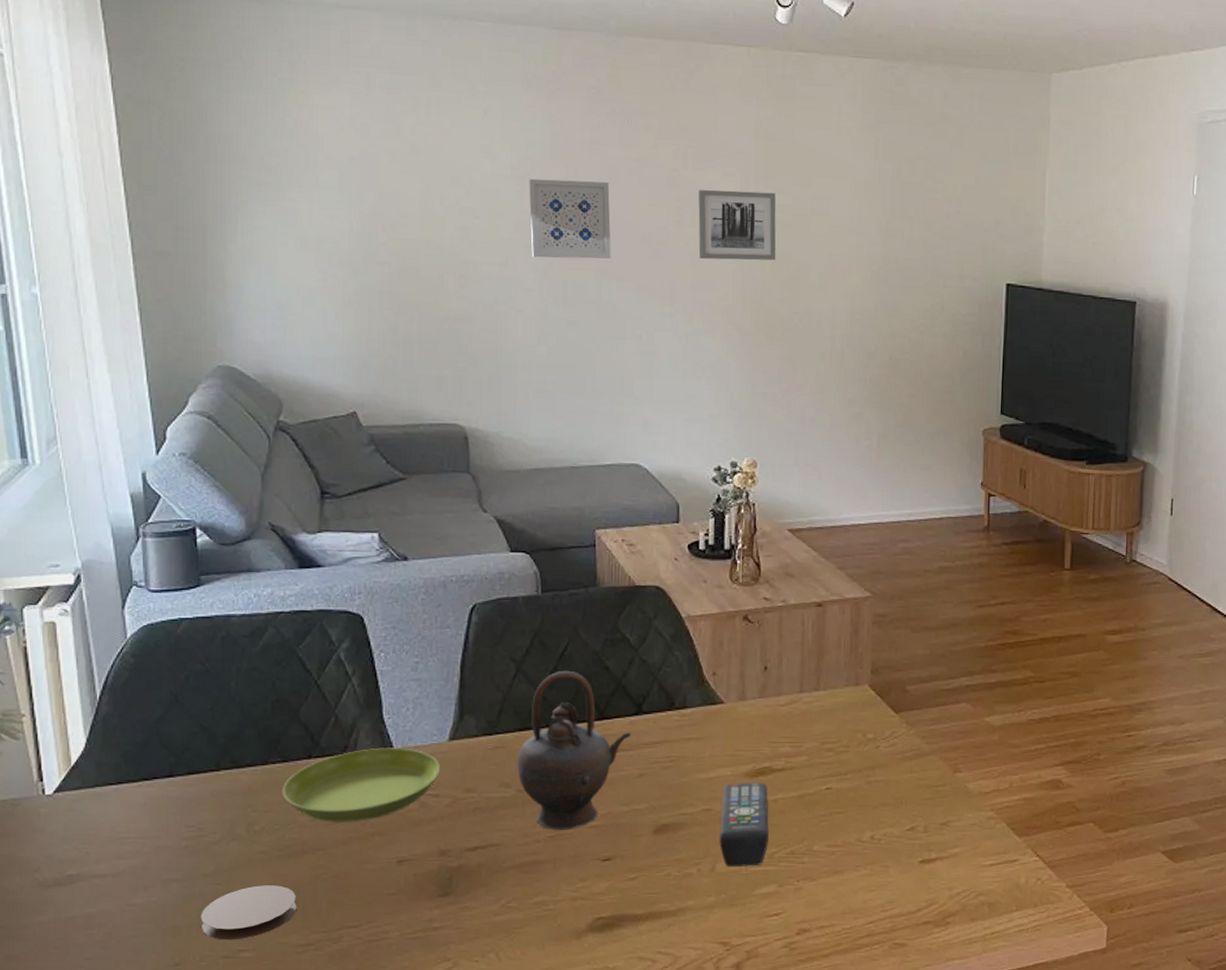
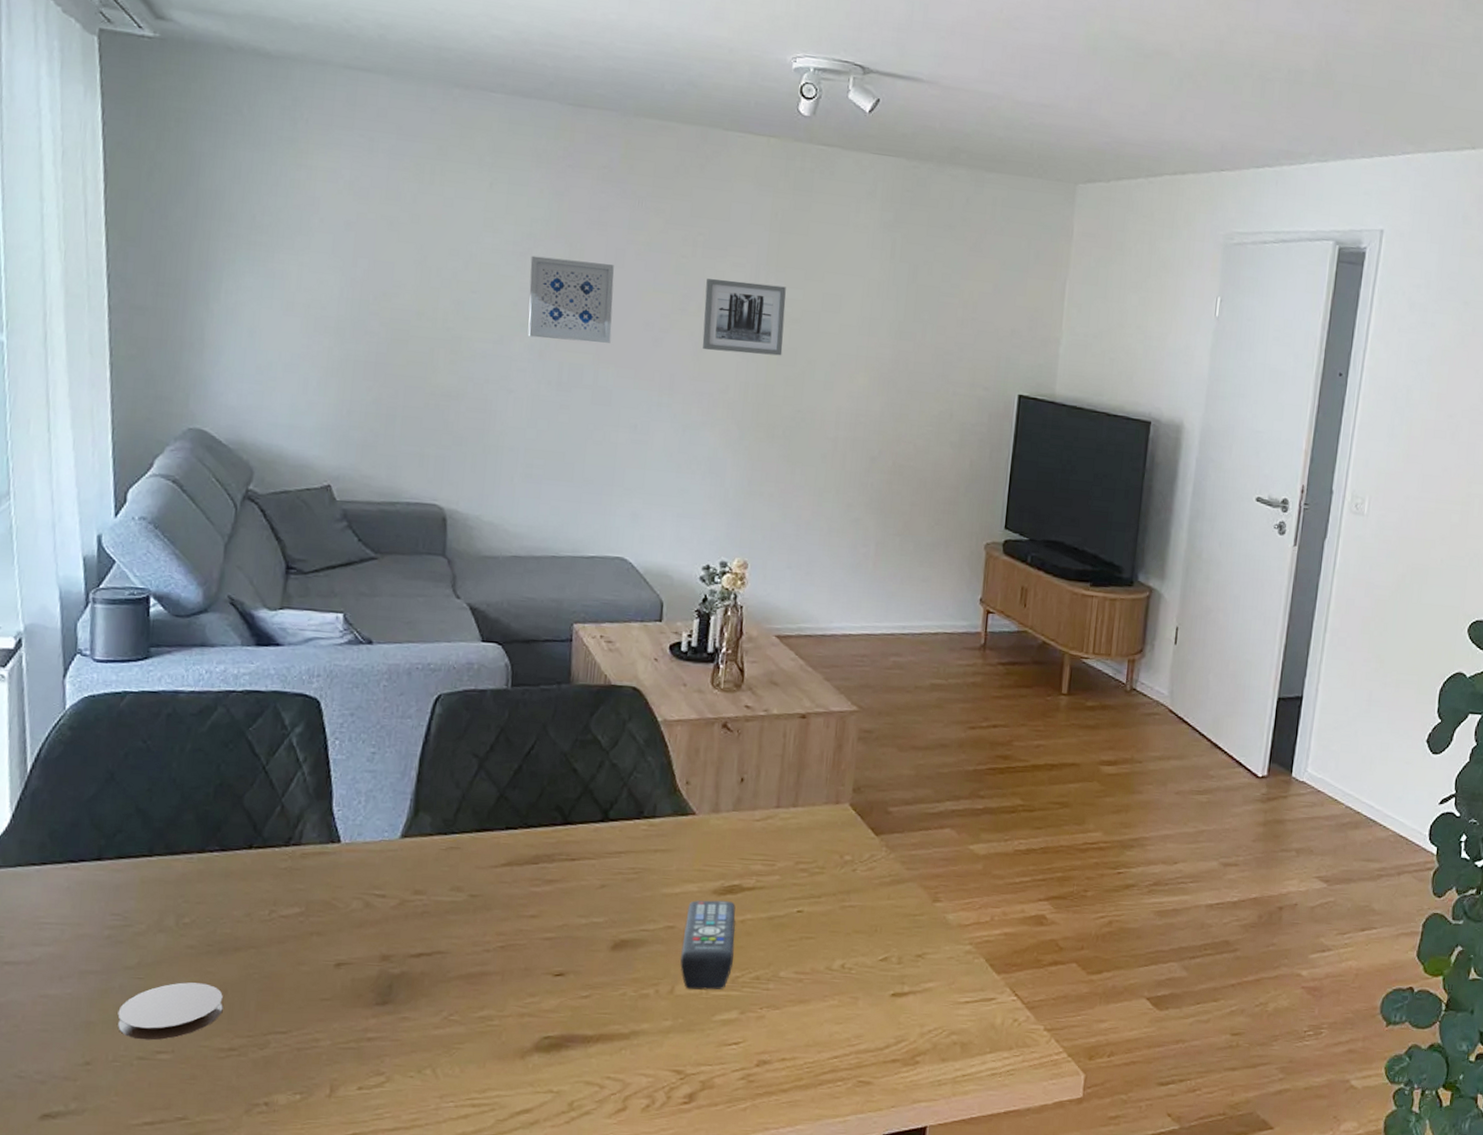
saucer: present [282,747,441,822] -> none [217,841,390,920]
teapot: present [516,670,631,831] -> none [471,770,595,941]

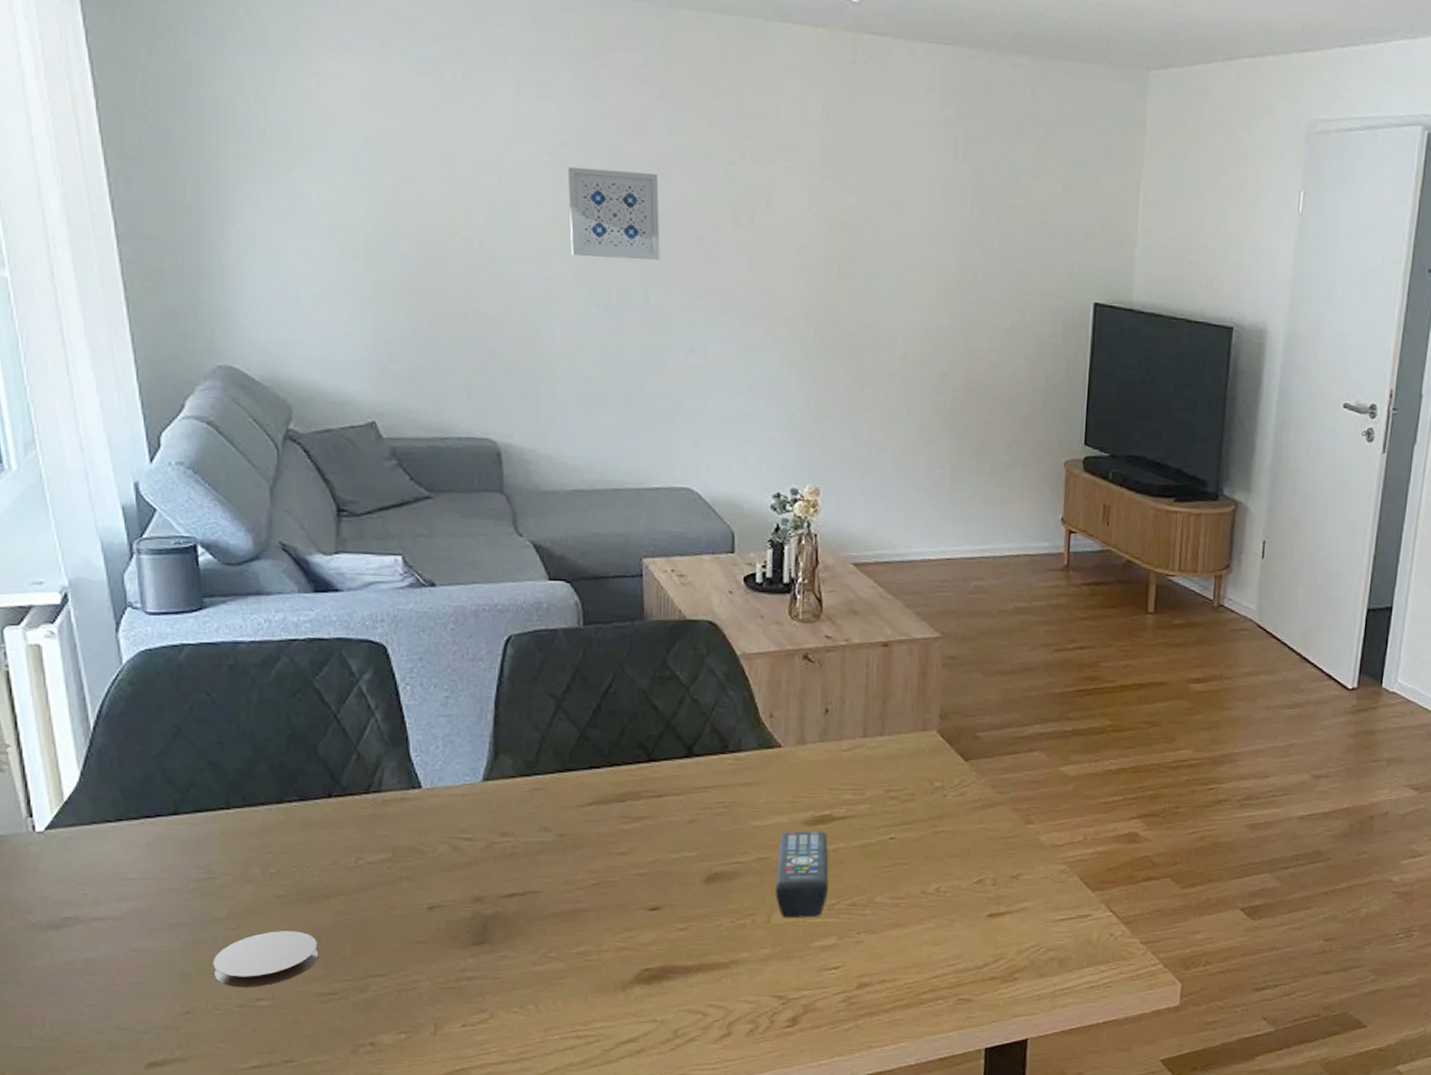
wall art: present [702,279,786,356] -> none [757,186,844,269]

